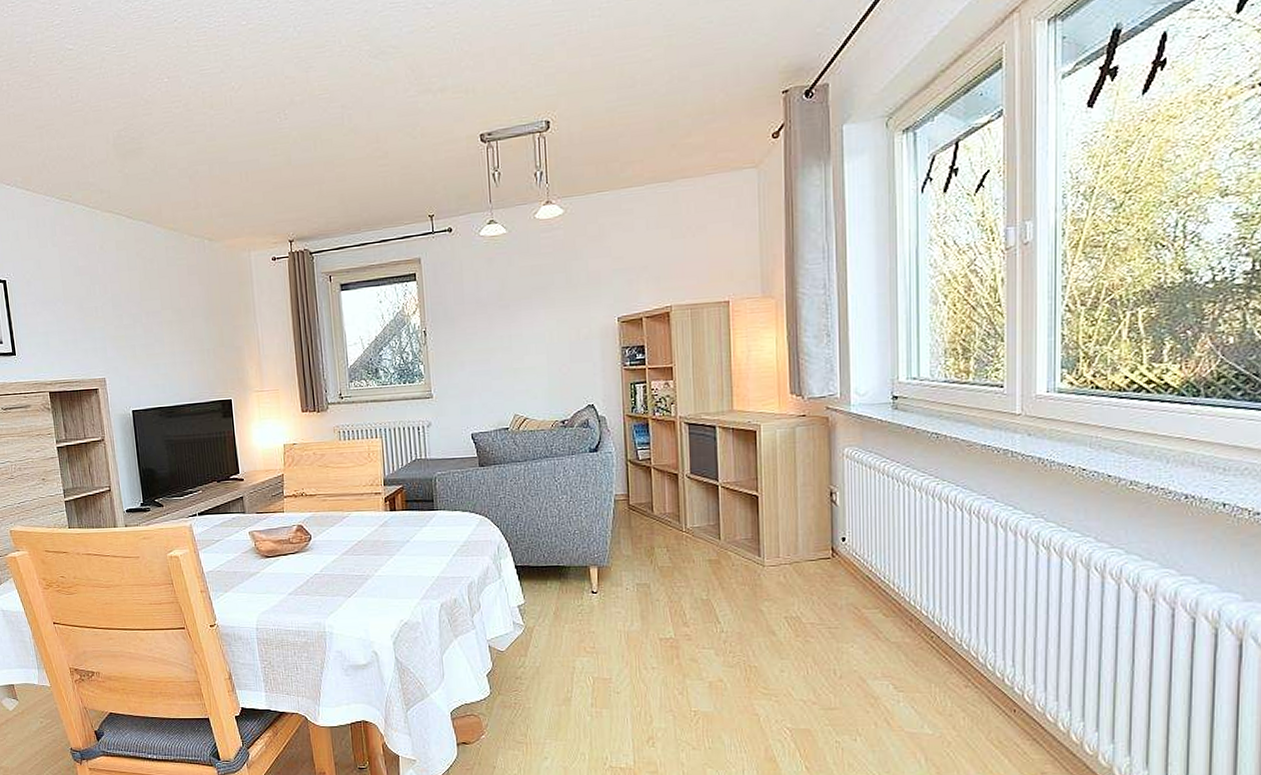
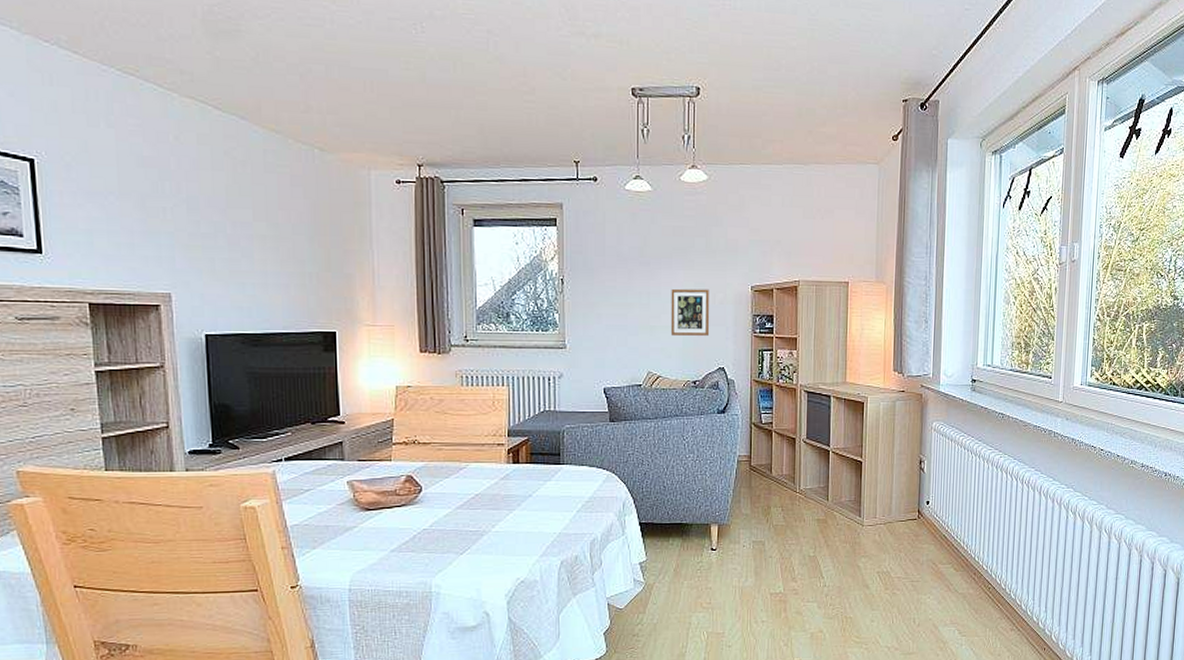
picture frame: none [532,325,576,376] -> present [670,288,710,336]

